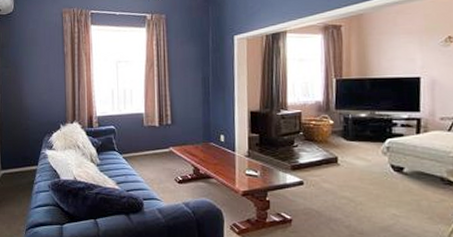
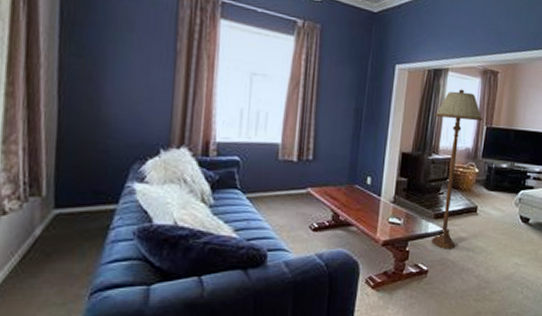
floor lamp: none [279,47,331,199] -> present [431,89,483,249]

